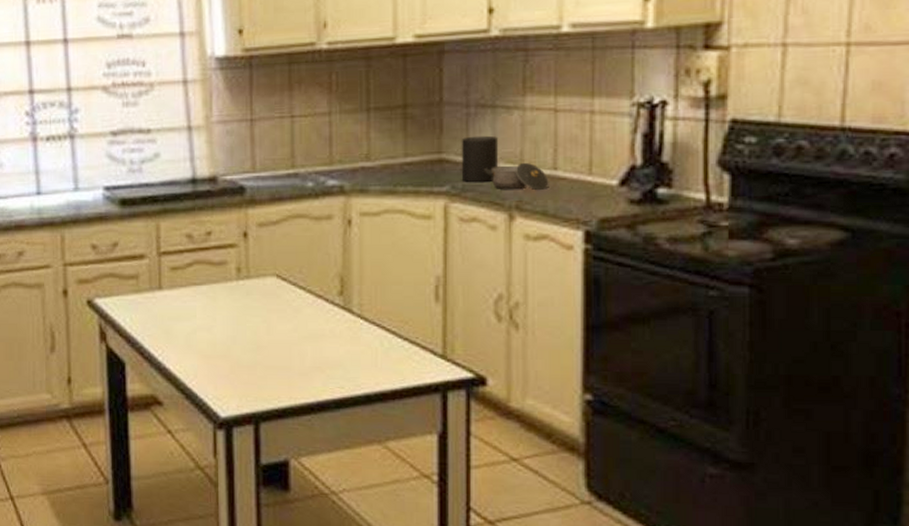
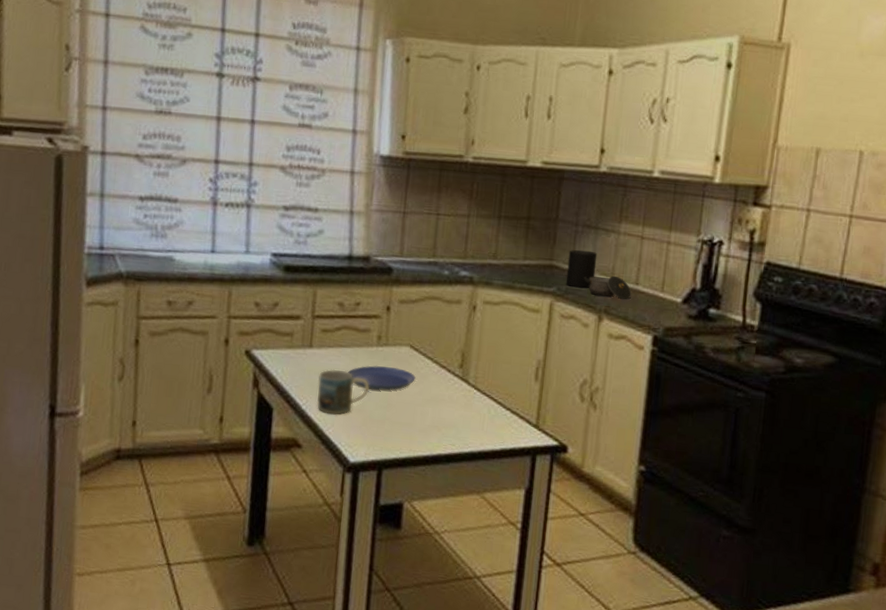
mug: none [173,311,234,364] -> present [316,369,369,415]
plate: none [205,303,287,330] -> present [347,365,416,390]

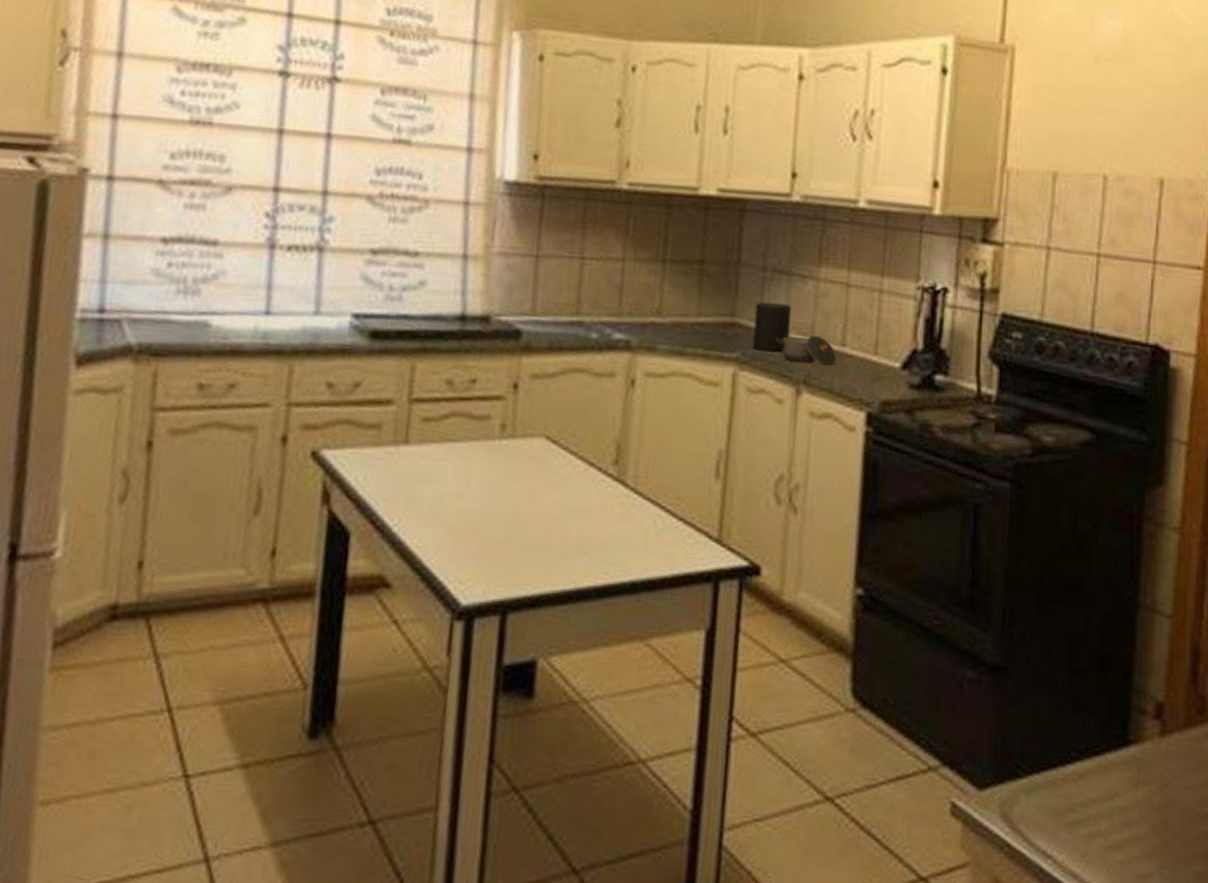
mug: present [316,369,369,415] -> none [413,473,489,538]
plate: present [347,365,416,390] -> none [458,466,554,500]

